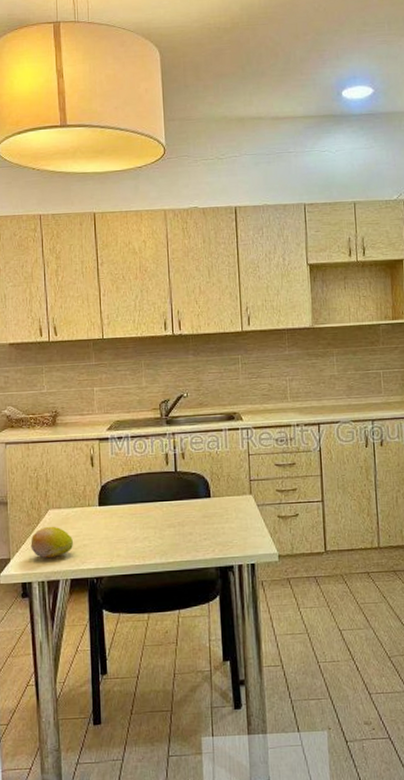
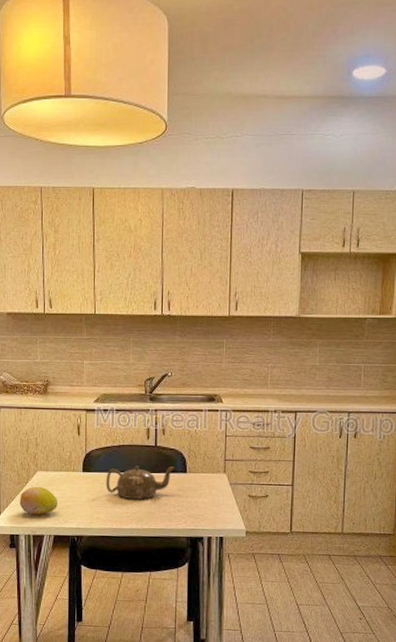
teapot: none [124,492,198,531] -> present [106,465,175,499]

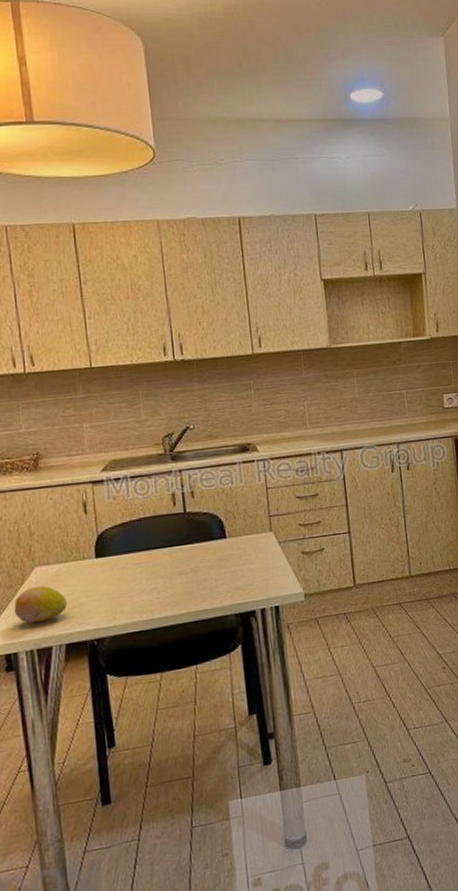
teapot: present [106,465,175,499] -> none [126,533,211,582]

